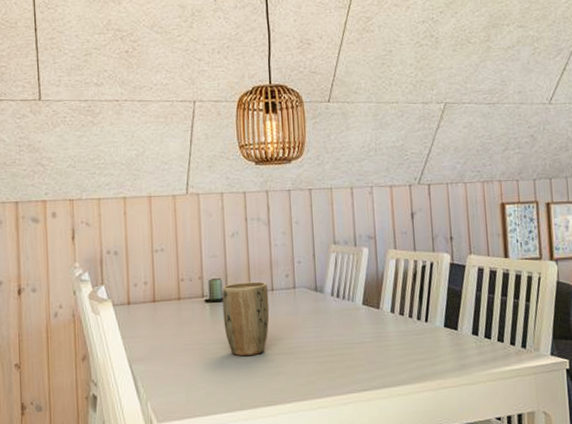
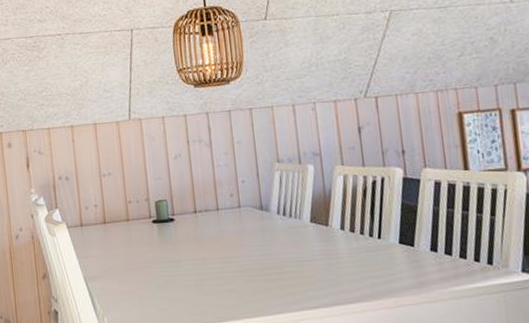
plant pot: present [222,281,270,357] -> none [168,201,216,275]

